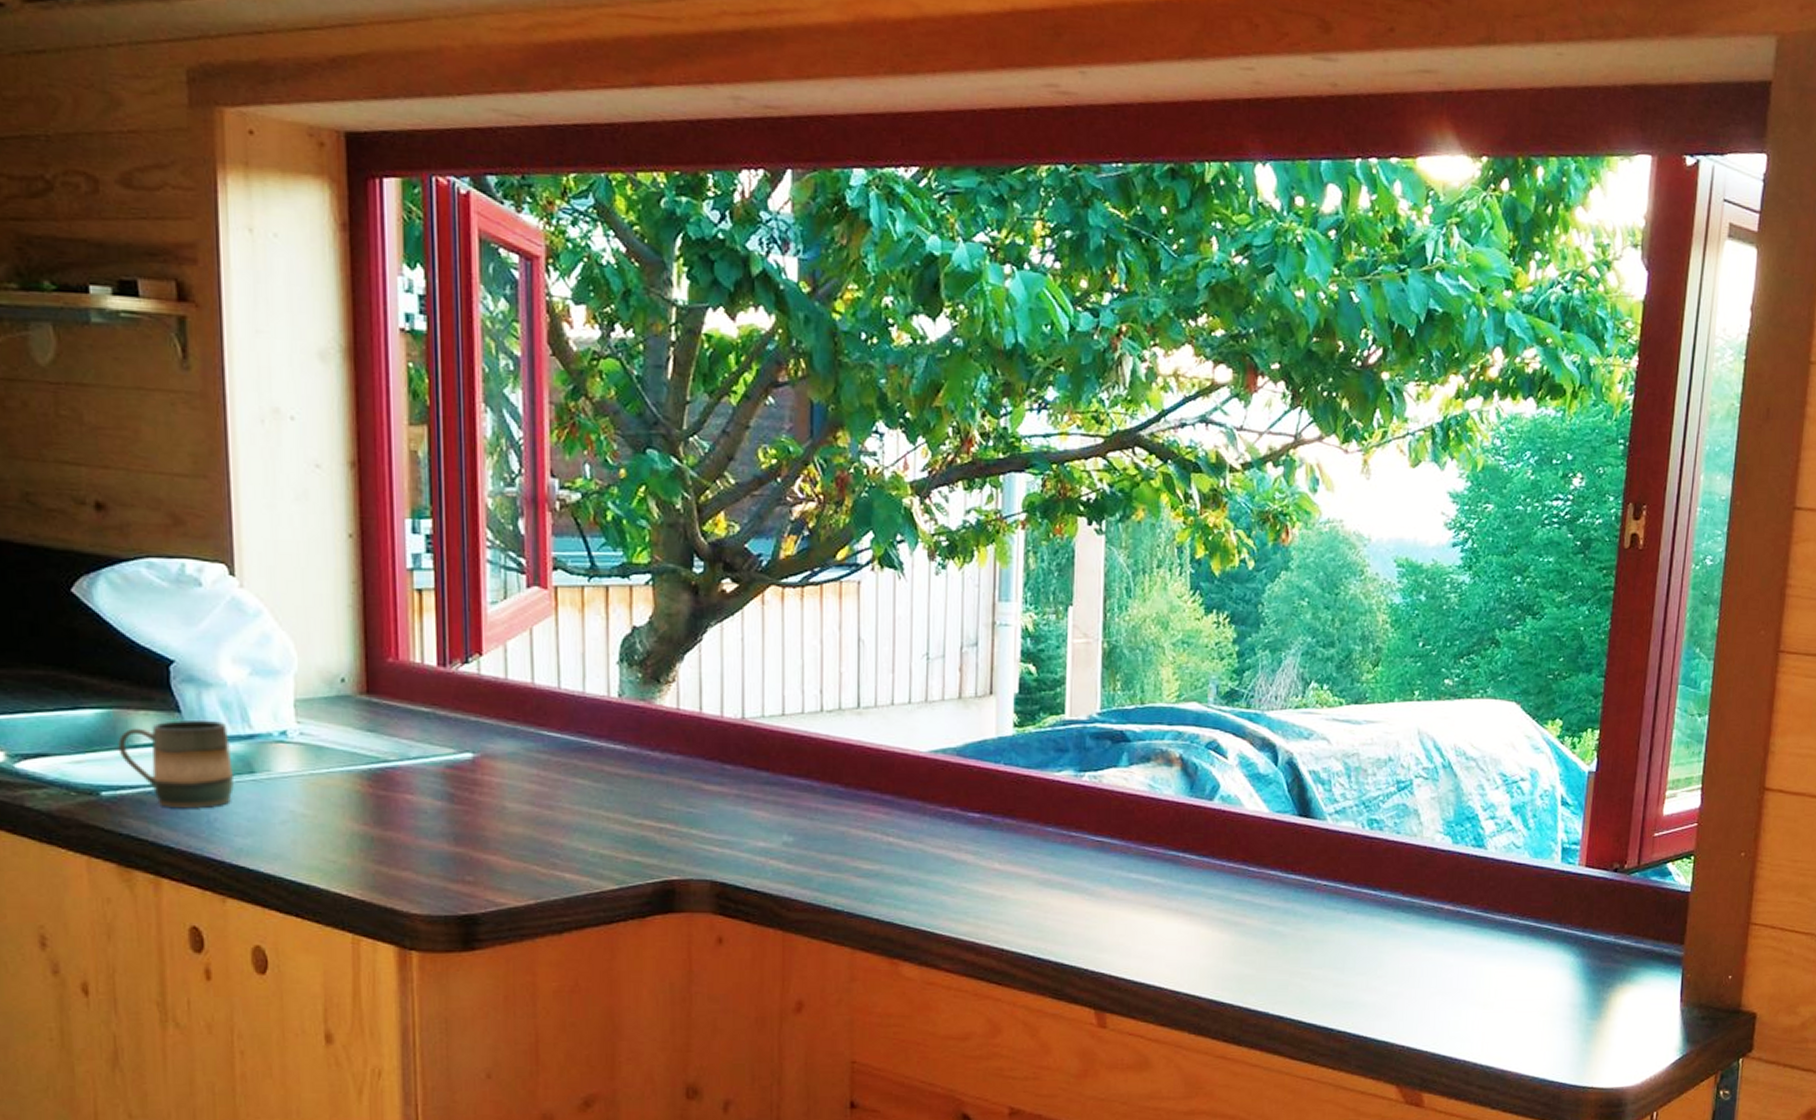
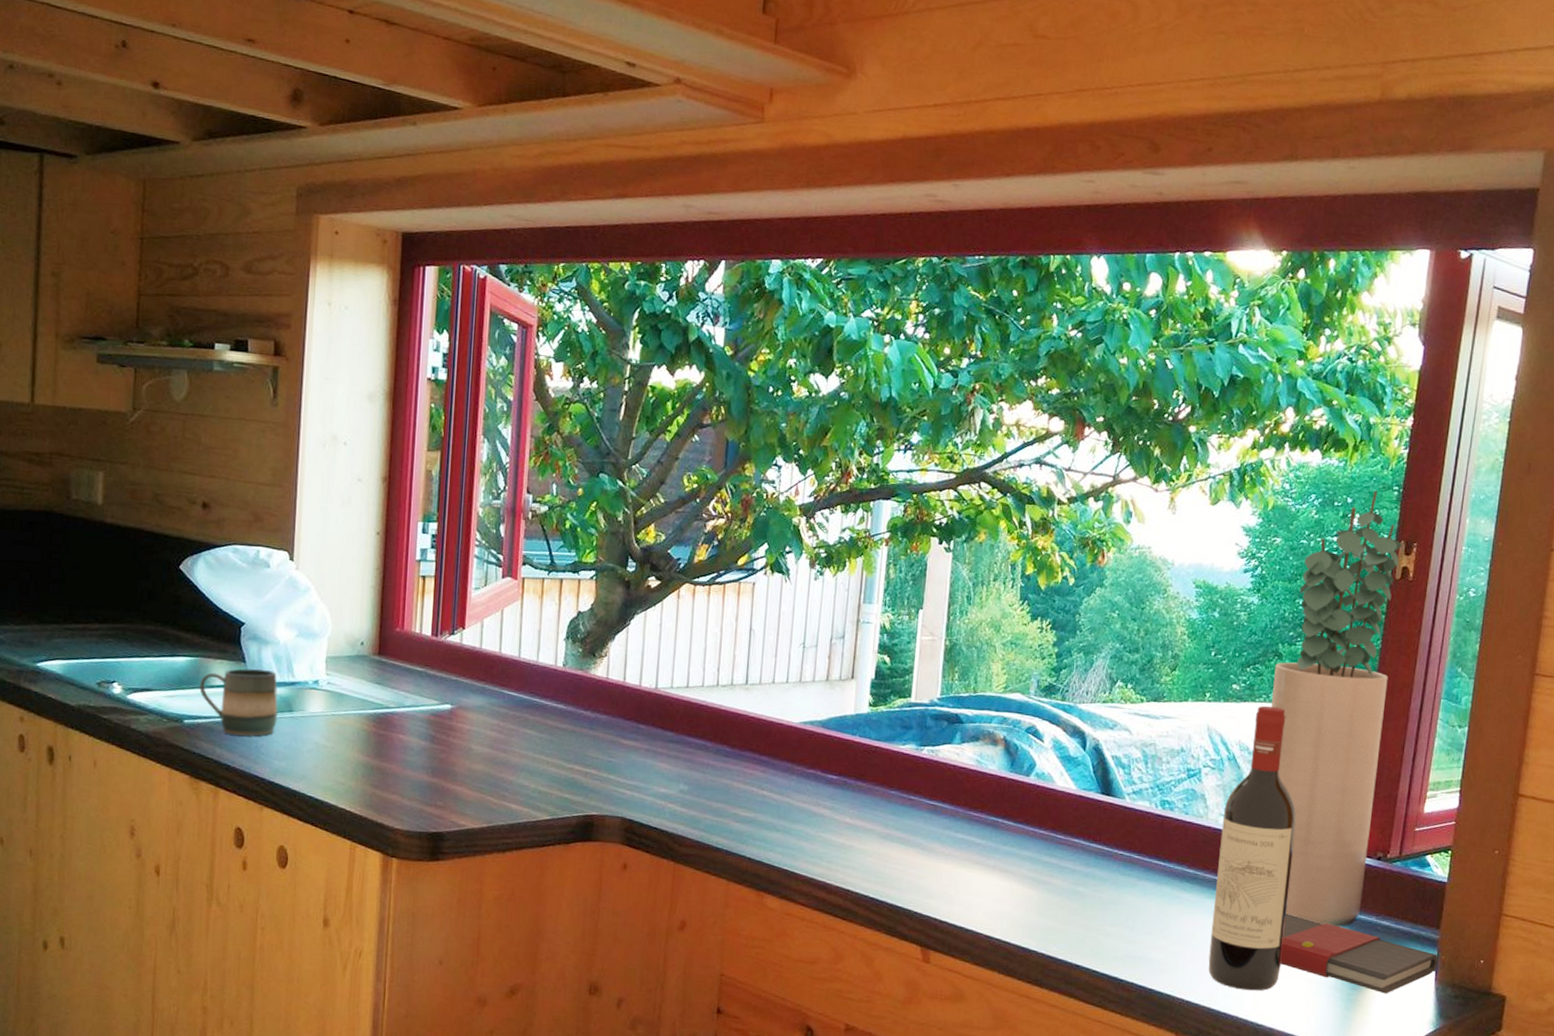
wine bottle: none [1430,702,1523,1030] -> present [1208,705,1297,991]
vase: none [1490,445,1631,950] -> present [1271,491,1403,927]
book: none [1510,940,1684,1021] -> present [1280,913,1439,994]

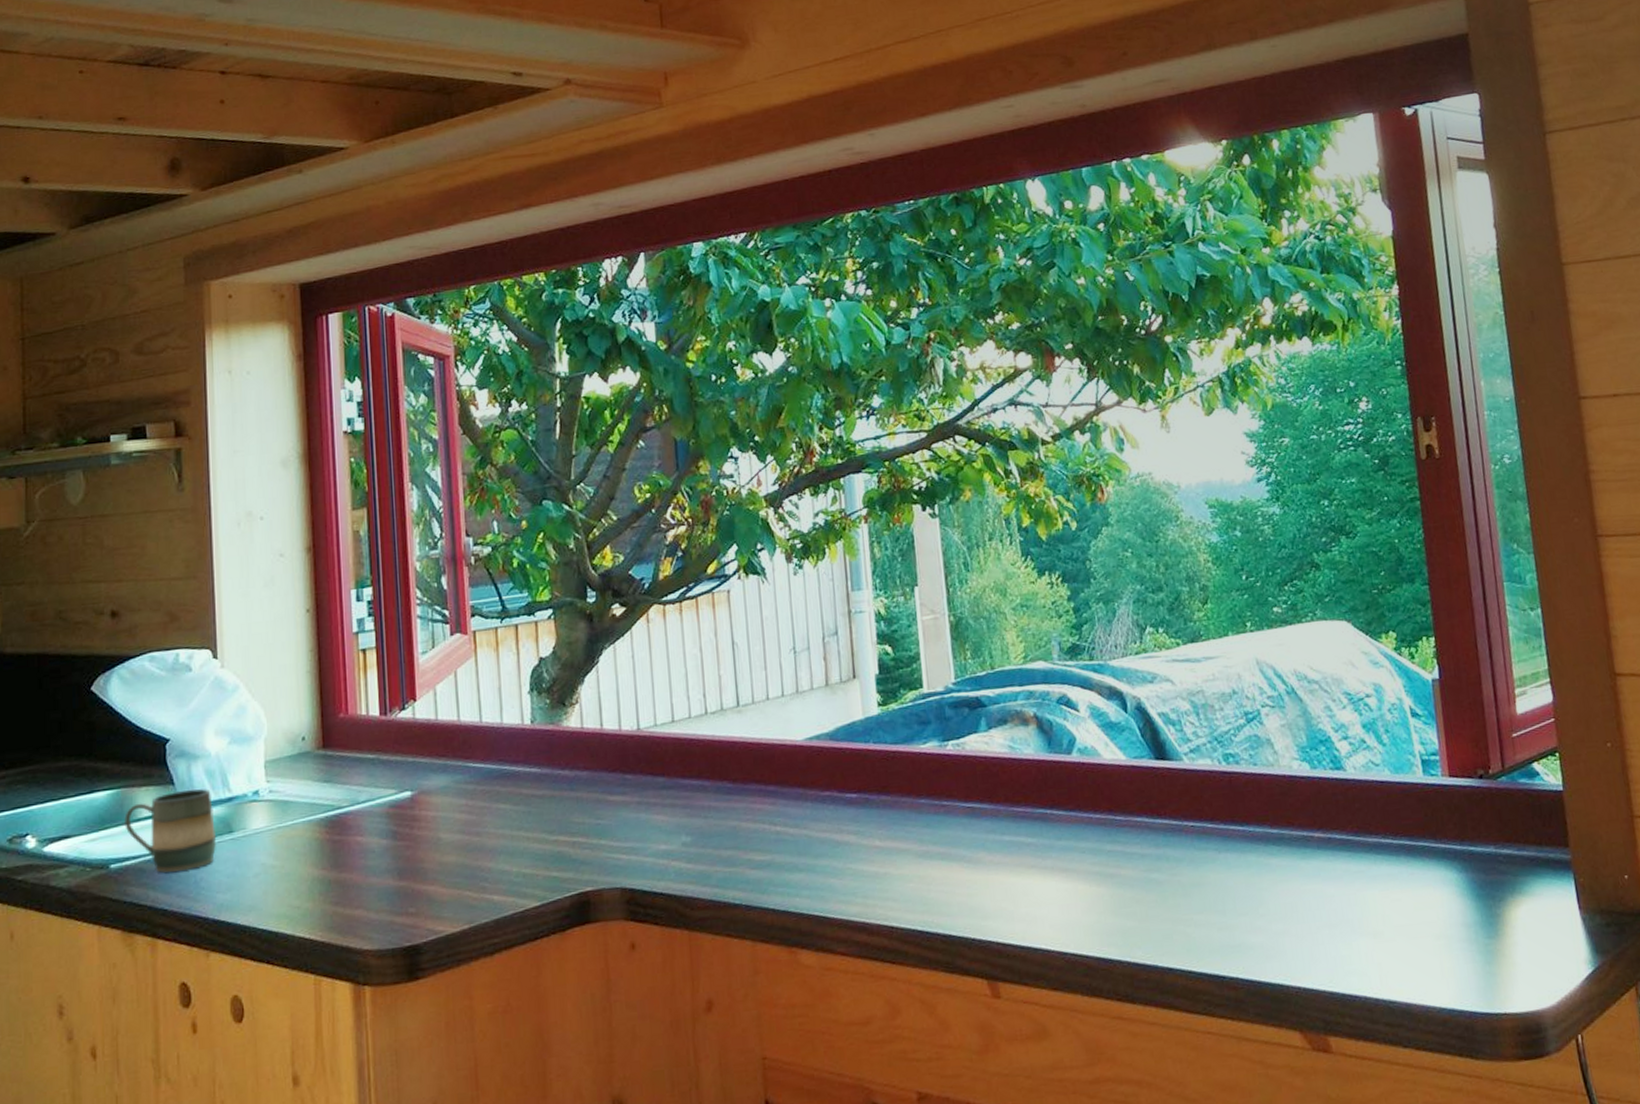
wine bottle: present [1208,705,1297,991] -> none [1295,624,1402,963]
vase: present [1271,491,1403,927] -> none [1314,369,1475,867]
book: present [1280,913,1439,994] -> none [1392,861,1578,937]

